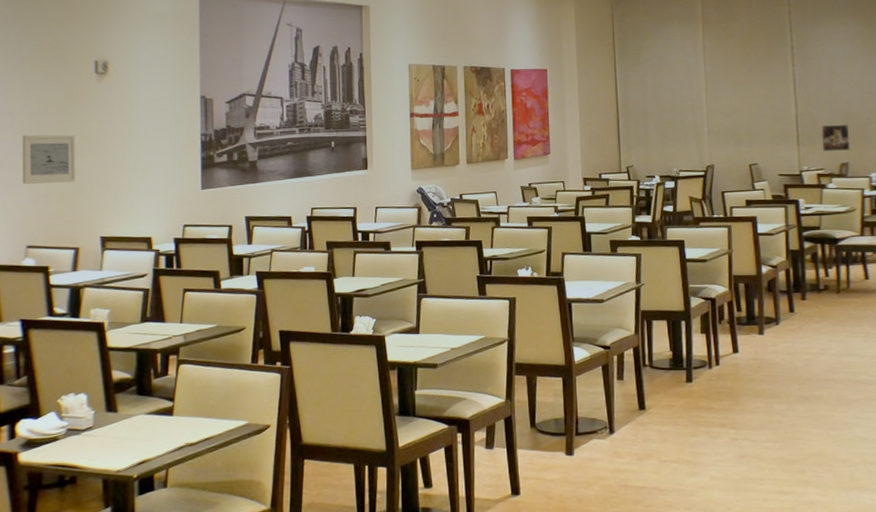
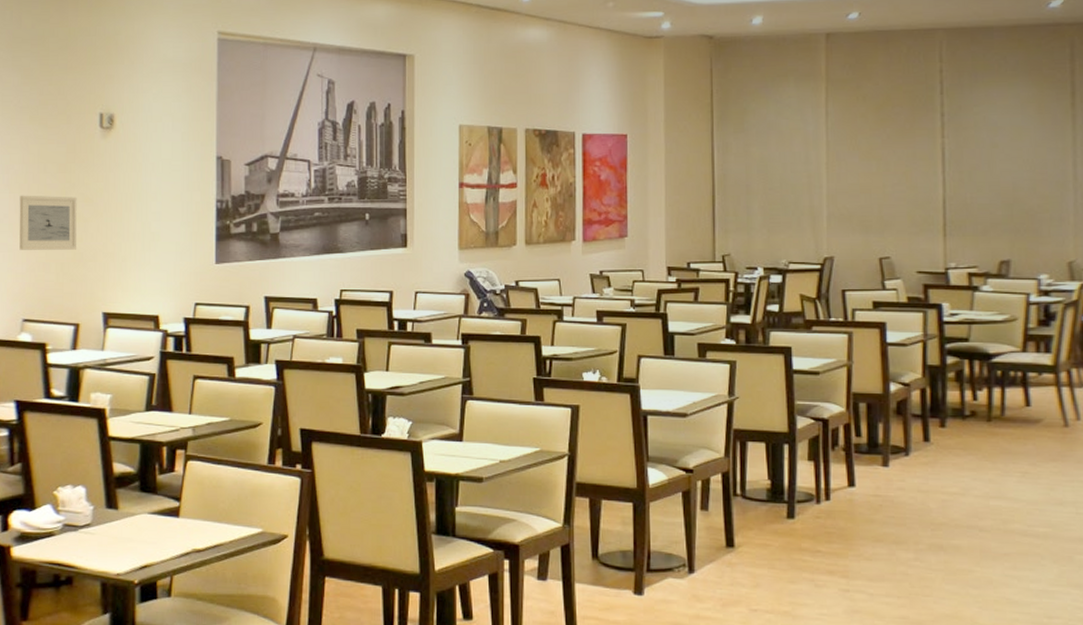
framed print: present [821,124,850,151] -> none [975,211,1014,245]

